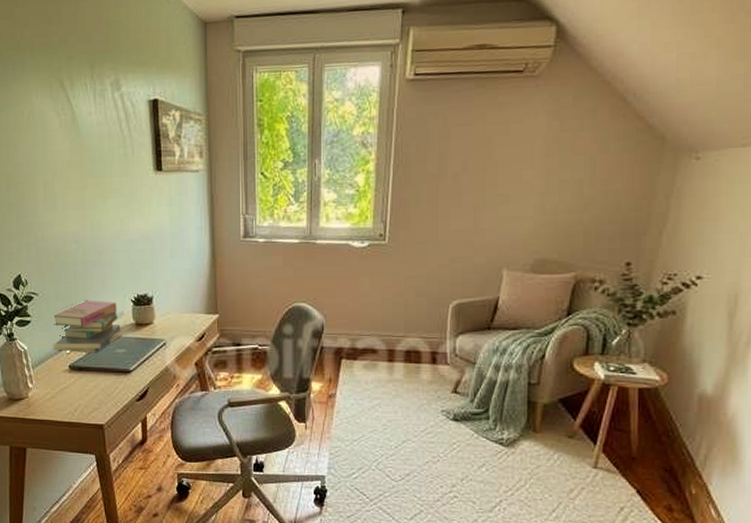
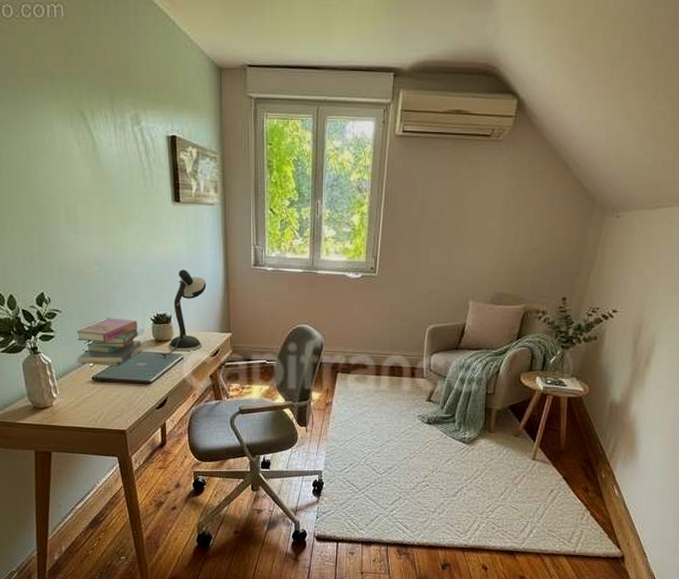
desk lamp: none [140,244,191,344] -> present [160,269,207,358]

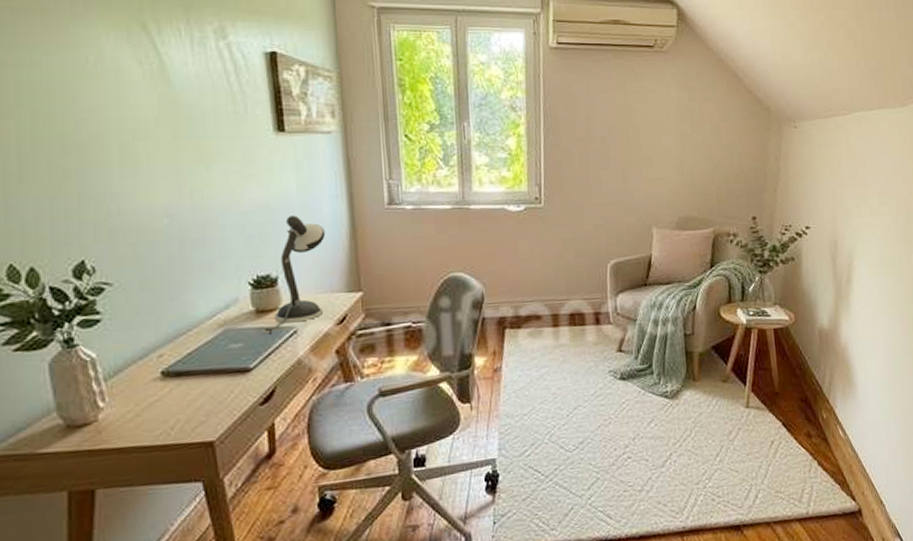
books: present [76,318,144,367] -> none [136,286,239,355]

